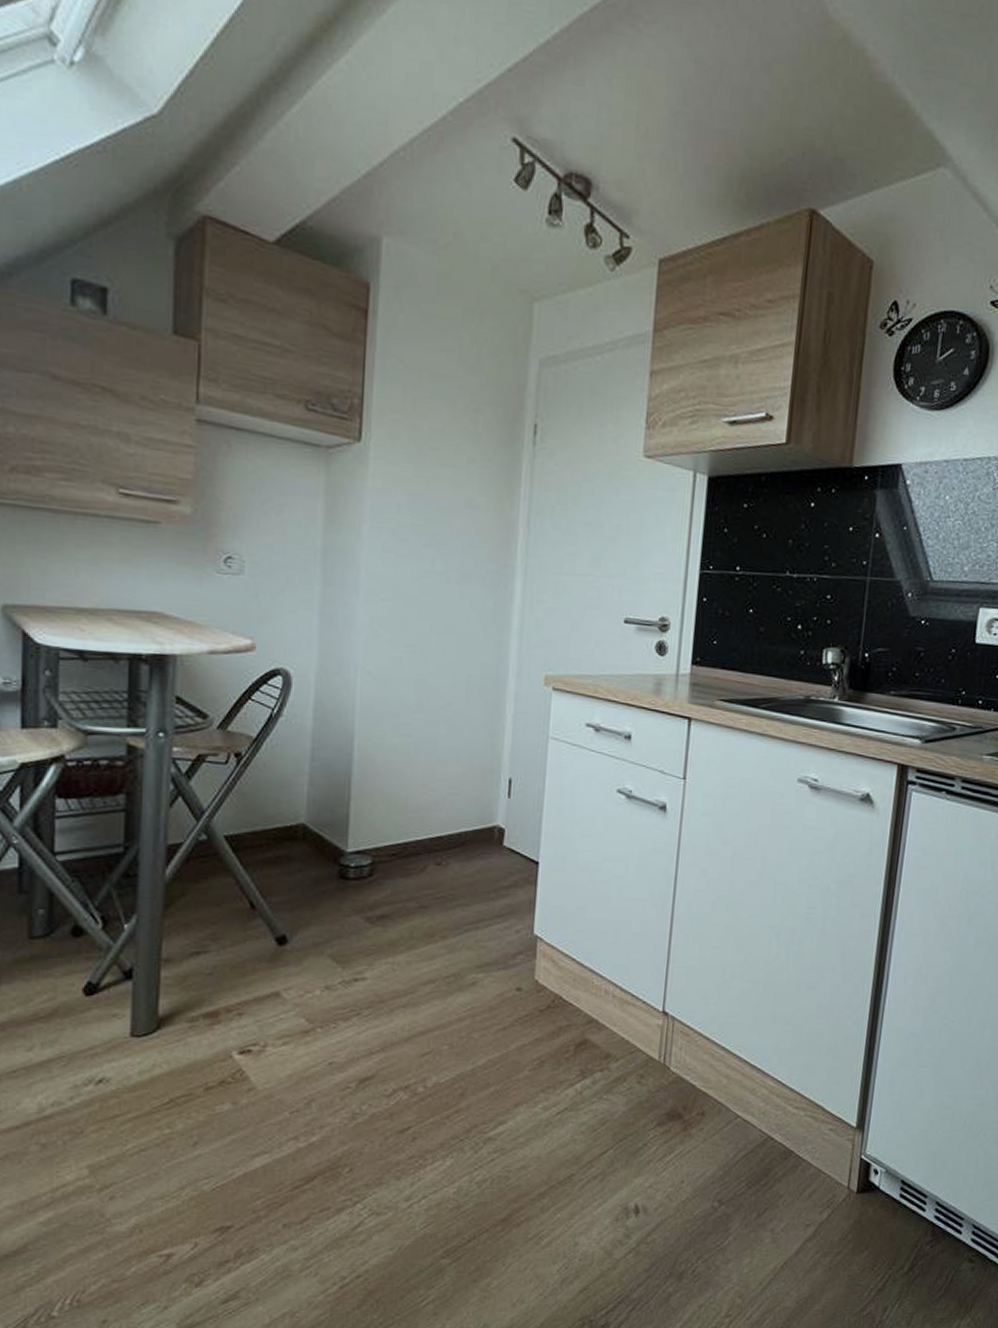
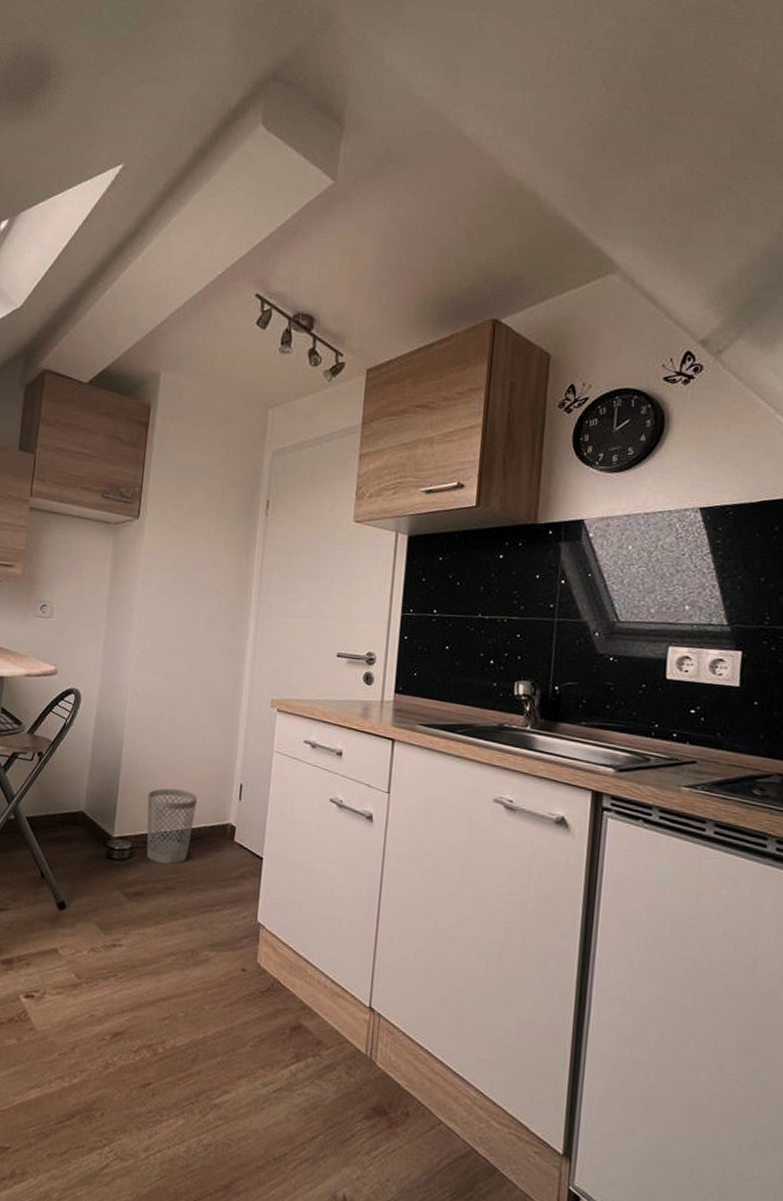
wastebasket: none [390,788,456,879] -> present [146,788,198,864]

